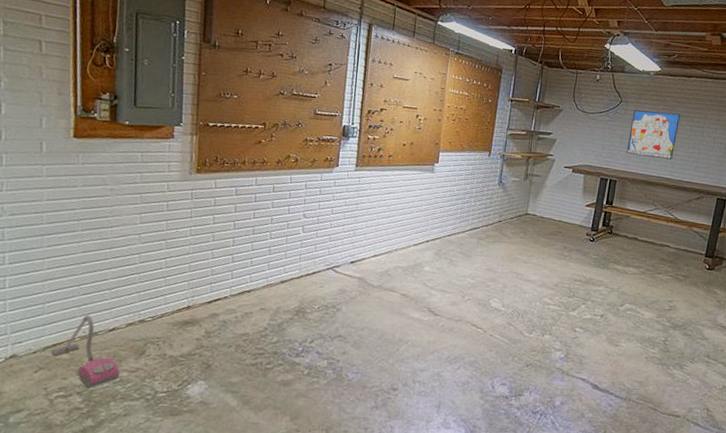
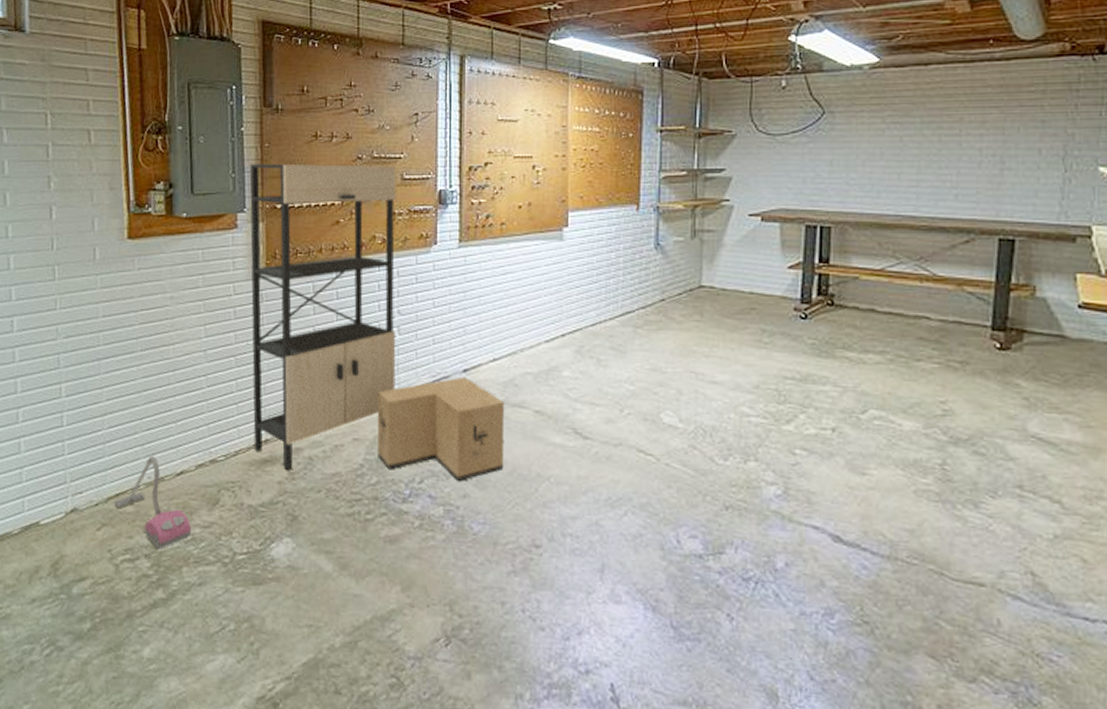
shelving unit: none [177,87,311,330] -> present [249,163,397,470]
cardboard box: none [279,266,380,342] -> present [377,376,505,481]
wall art: present [626,110,680,160] -> none [840,119,920,189]

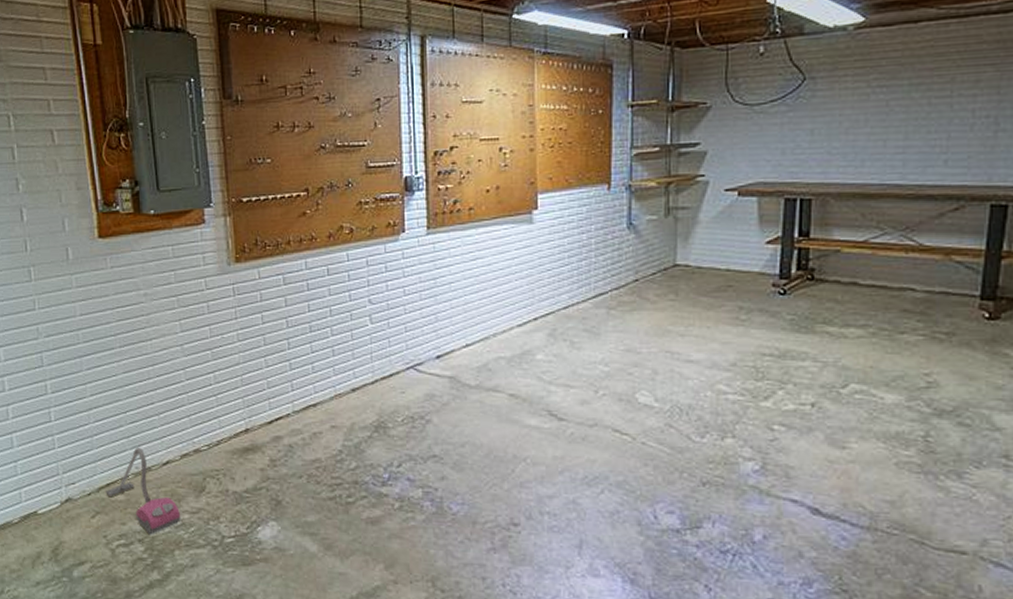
shelving unit: present [249,163,397,470] -> none [213,153,370,457]
cardboard box: present [377,376,505,481] -> none [352,362,480,464]

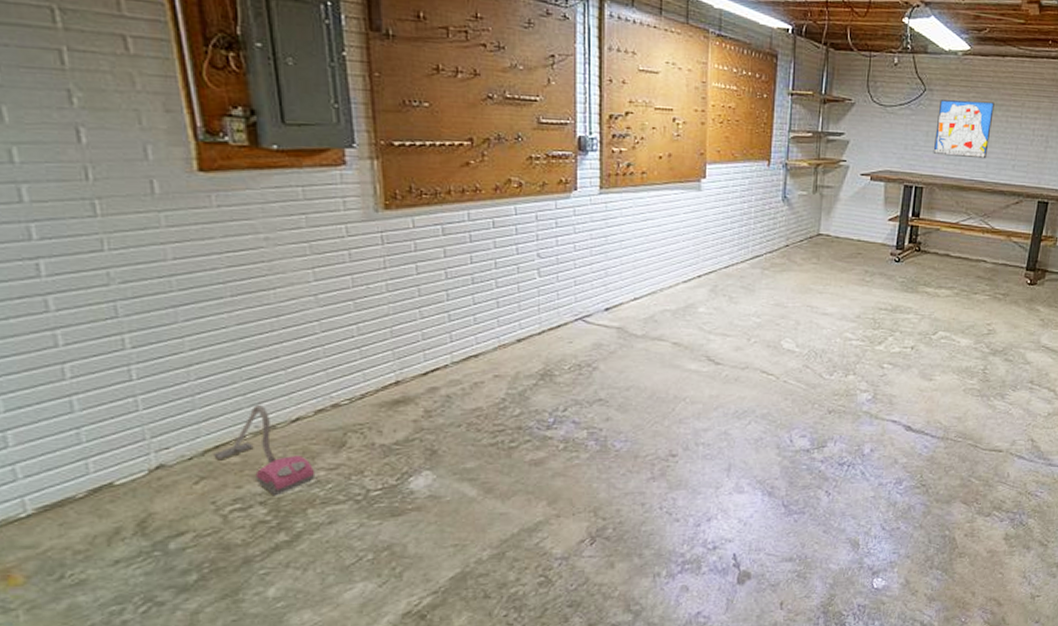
wall art: none [822,81,908,157] -> present [933,100,994,159]

